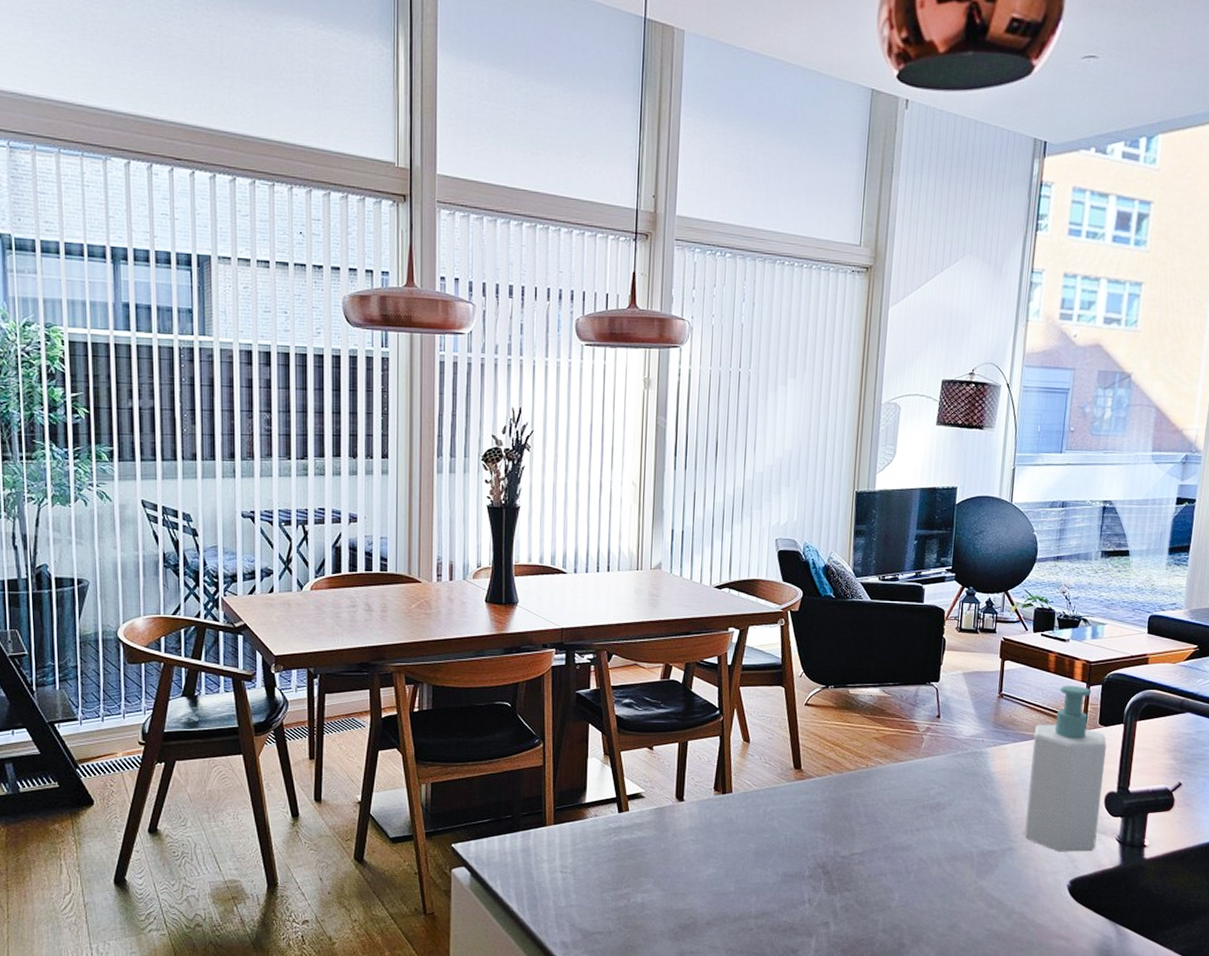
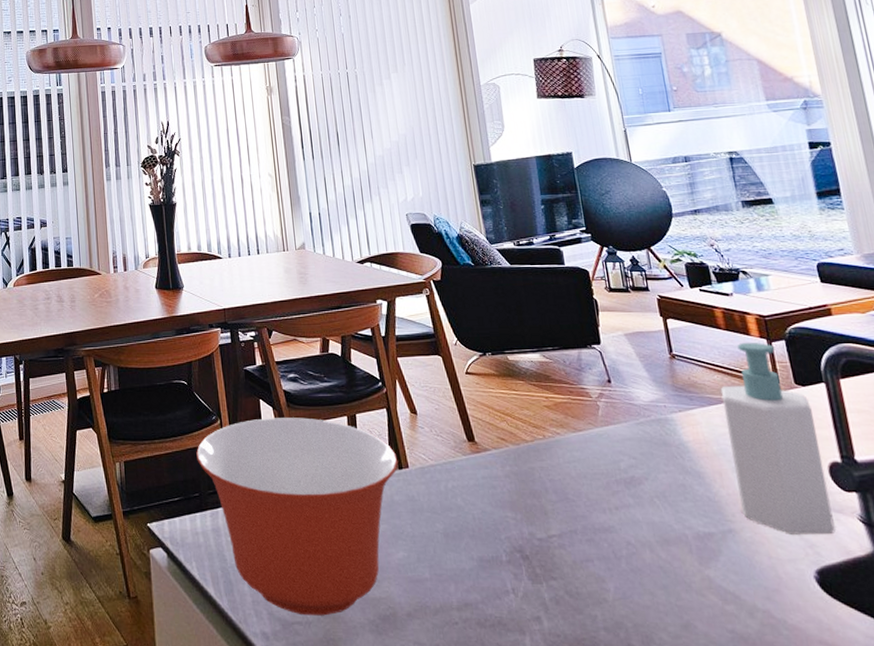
mixing bowl: none [513,742,723,926] -> present [196,417,398,616]

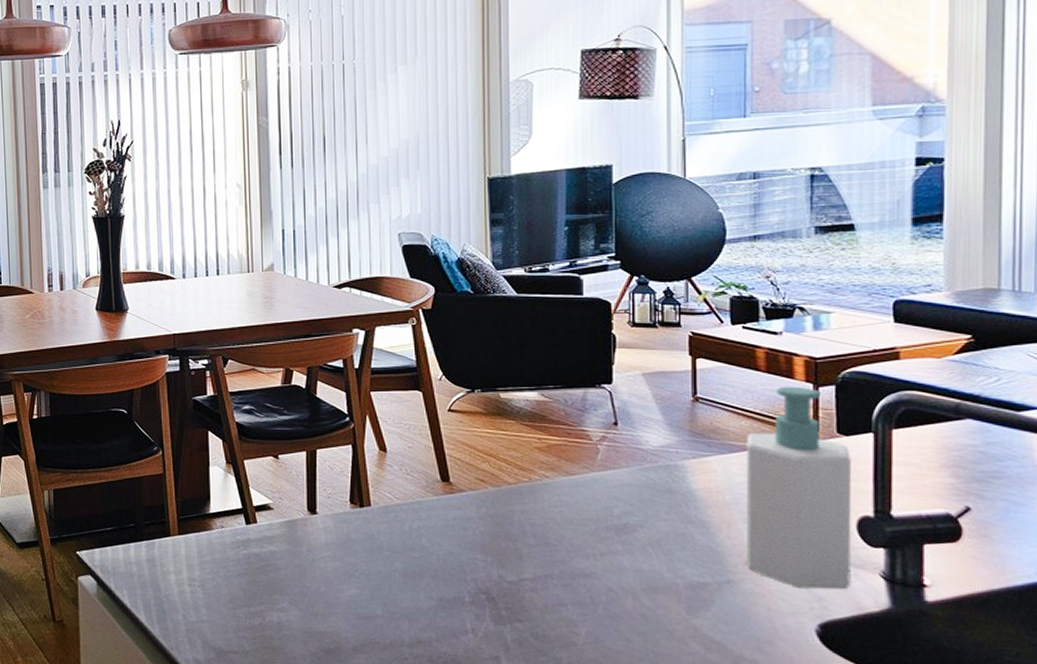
mixing bowl: present [196,417,398,616] -> none [134,450,359,647]

